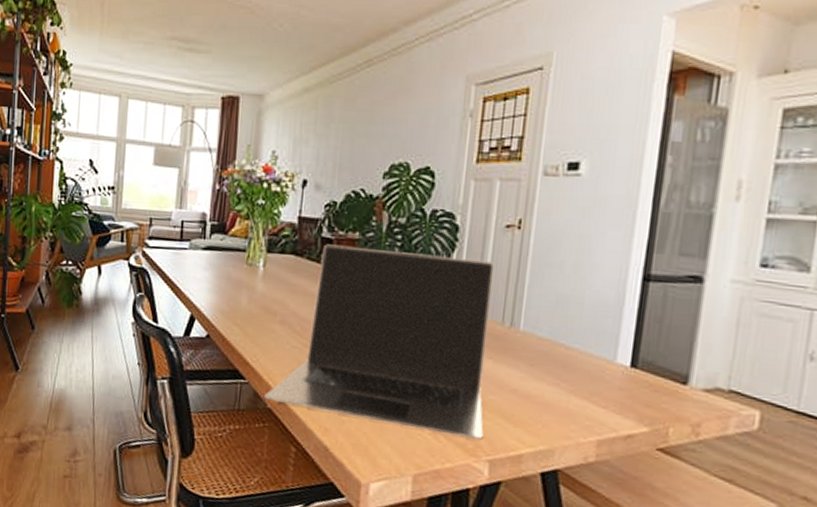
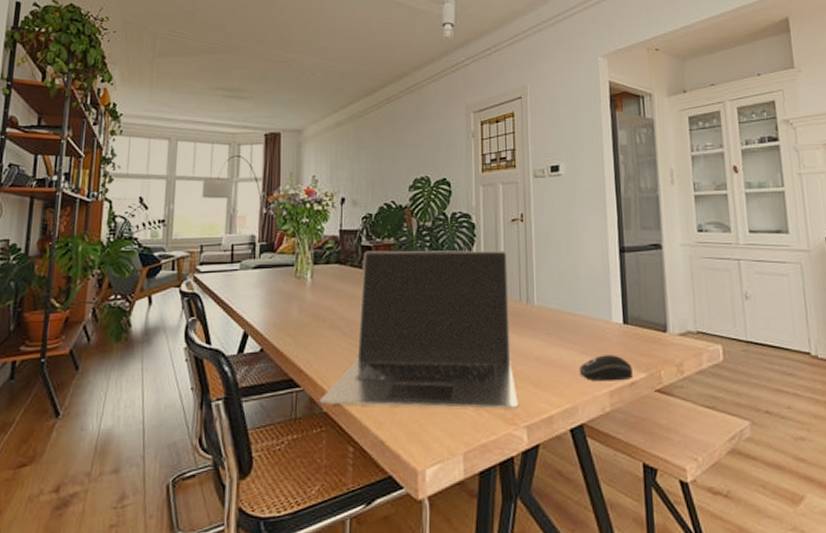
computer mouse: none [563,398,633,431] -> present [579,355,634,382]

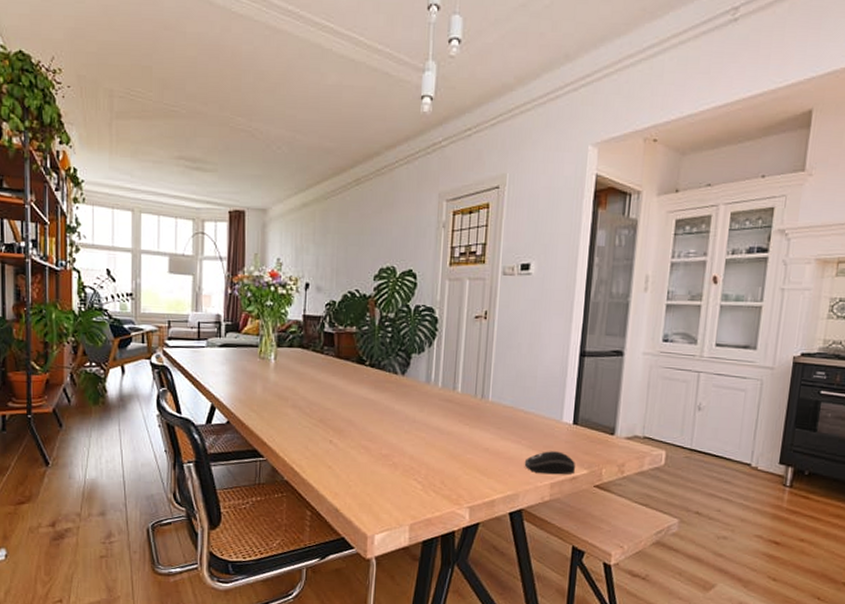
laptop: present [320,250,518,409] -> none [281,337,467,491]

